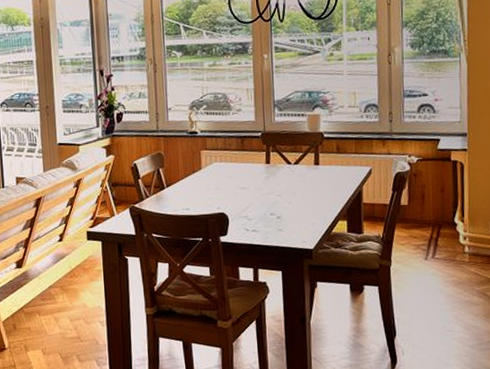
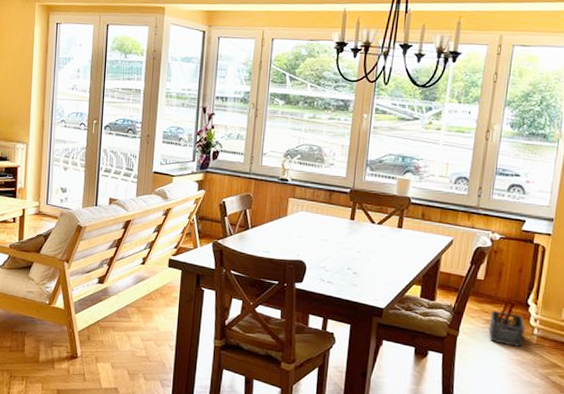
storage bin: none [420,234,456,268] -> present [488,311,525,347]

